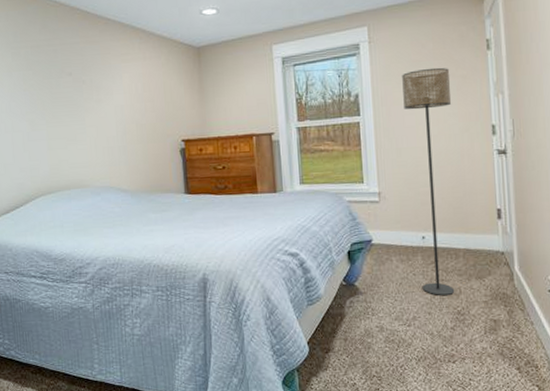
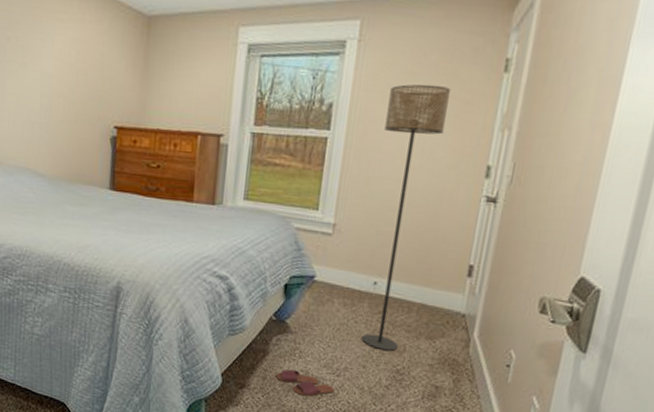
slippers: none [355,327,409,350] -> present [275,369,335,397]

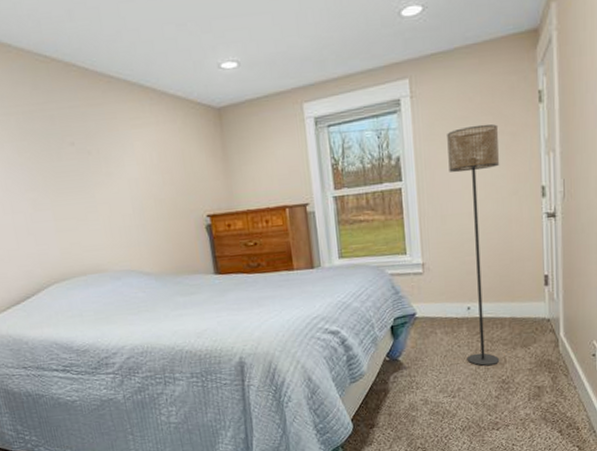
slippers: present [275,369,335,397] -> none [399,400,454,422]

